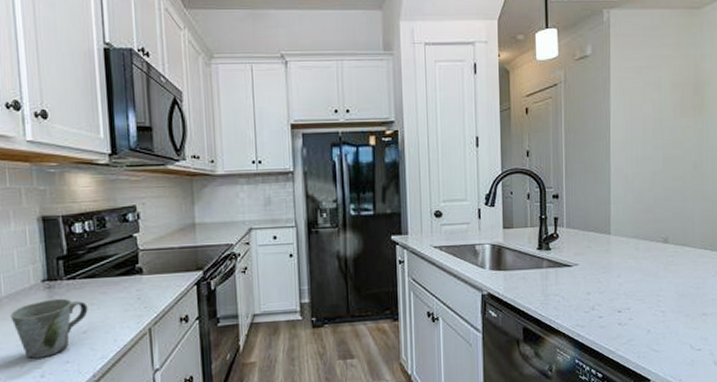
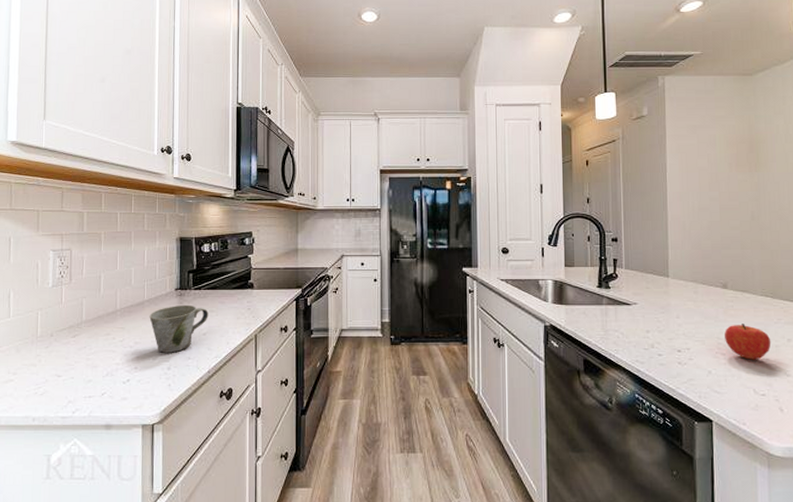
fruit: none [664,279,709,315] -> present [725,324,771,360]

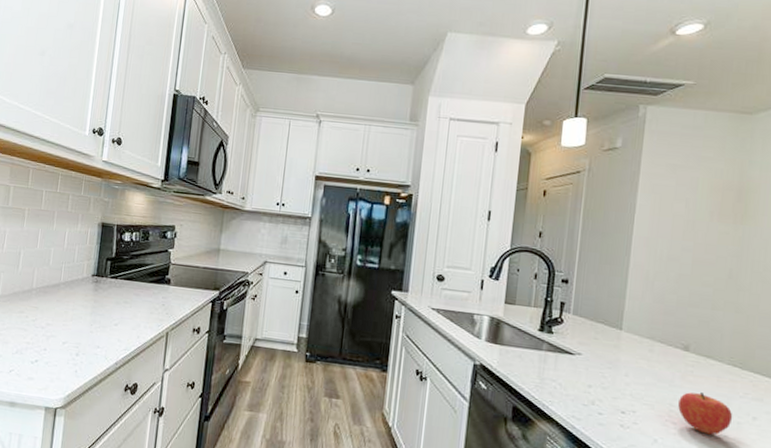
mug: present [149,304,209,353] -> none [63,291,122,340]

